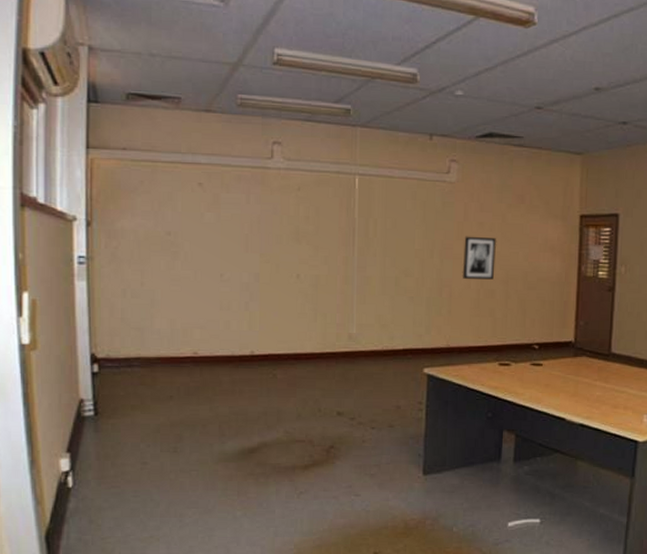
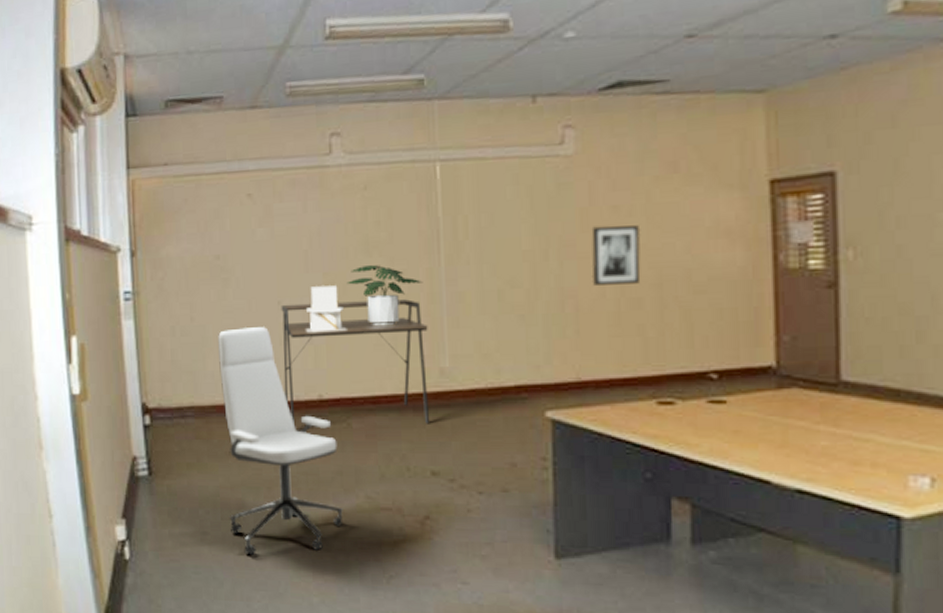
office chair: none [165,293,266,480] -> present [218,326,344,555]
desk: none [222,277,342,376] -> present [281,299,430,426]
letter holder: none [243,264,277,302] -> present [306,285,347,333]
potted plant: none [279,251,340,300] -> present [347,265,423,327]

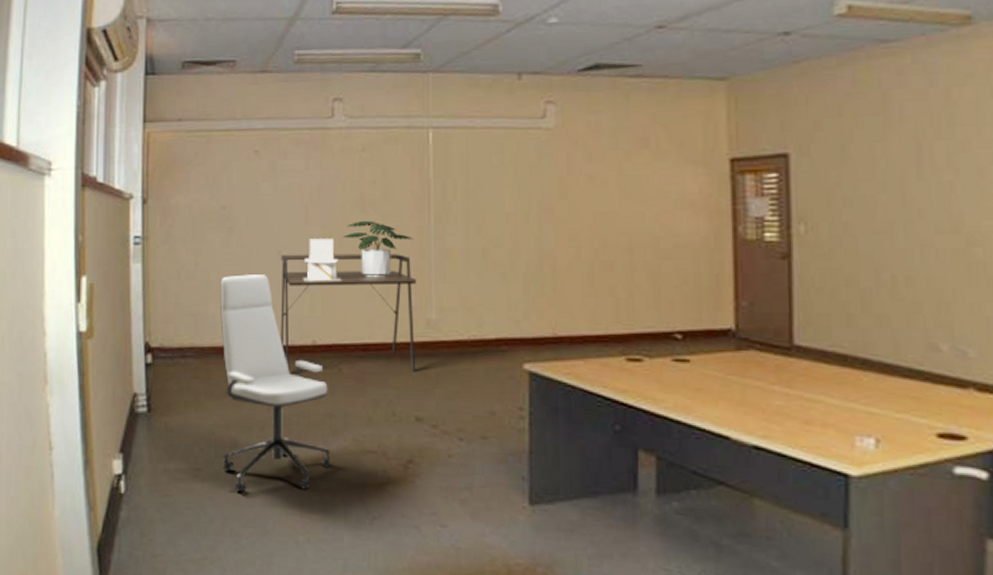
wall art: present [591,225,641,285] -> none [568,193,614,248]

